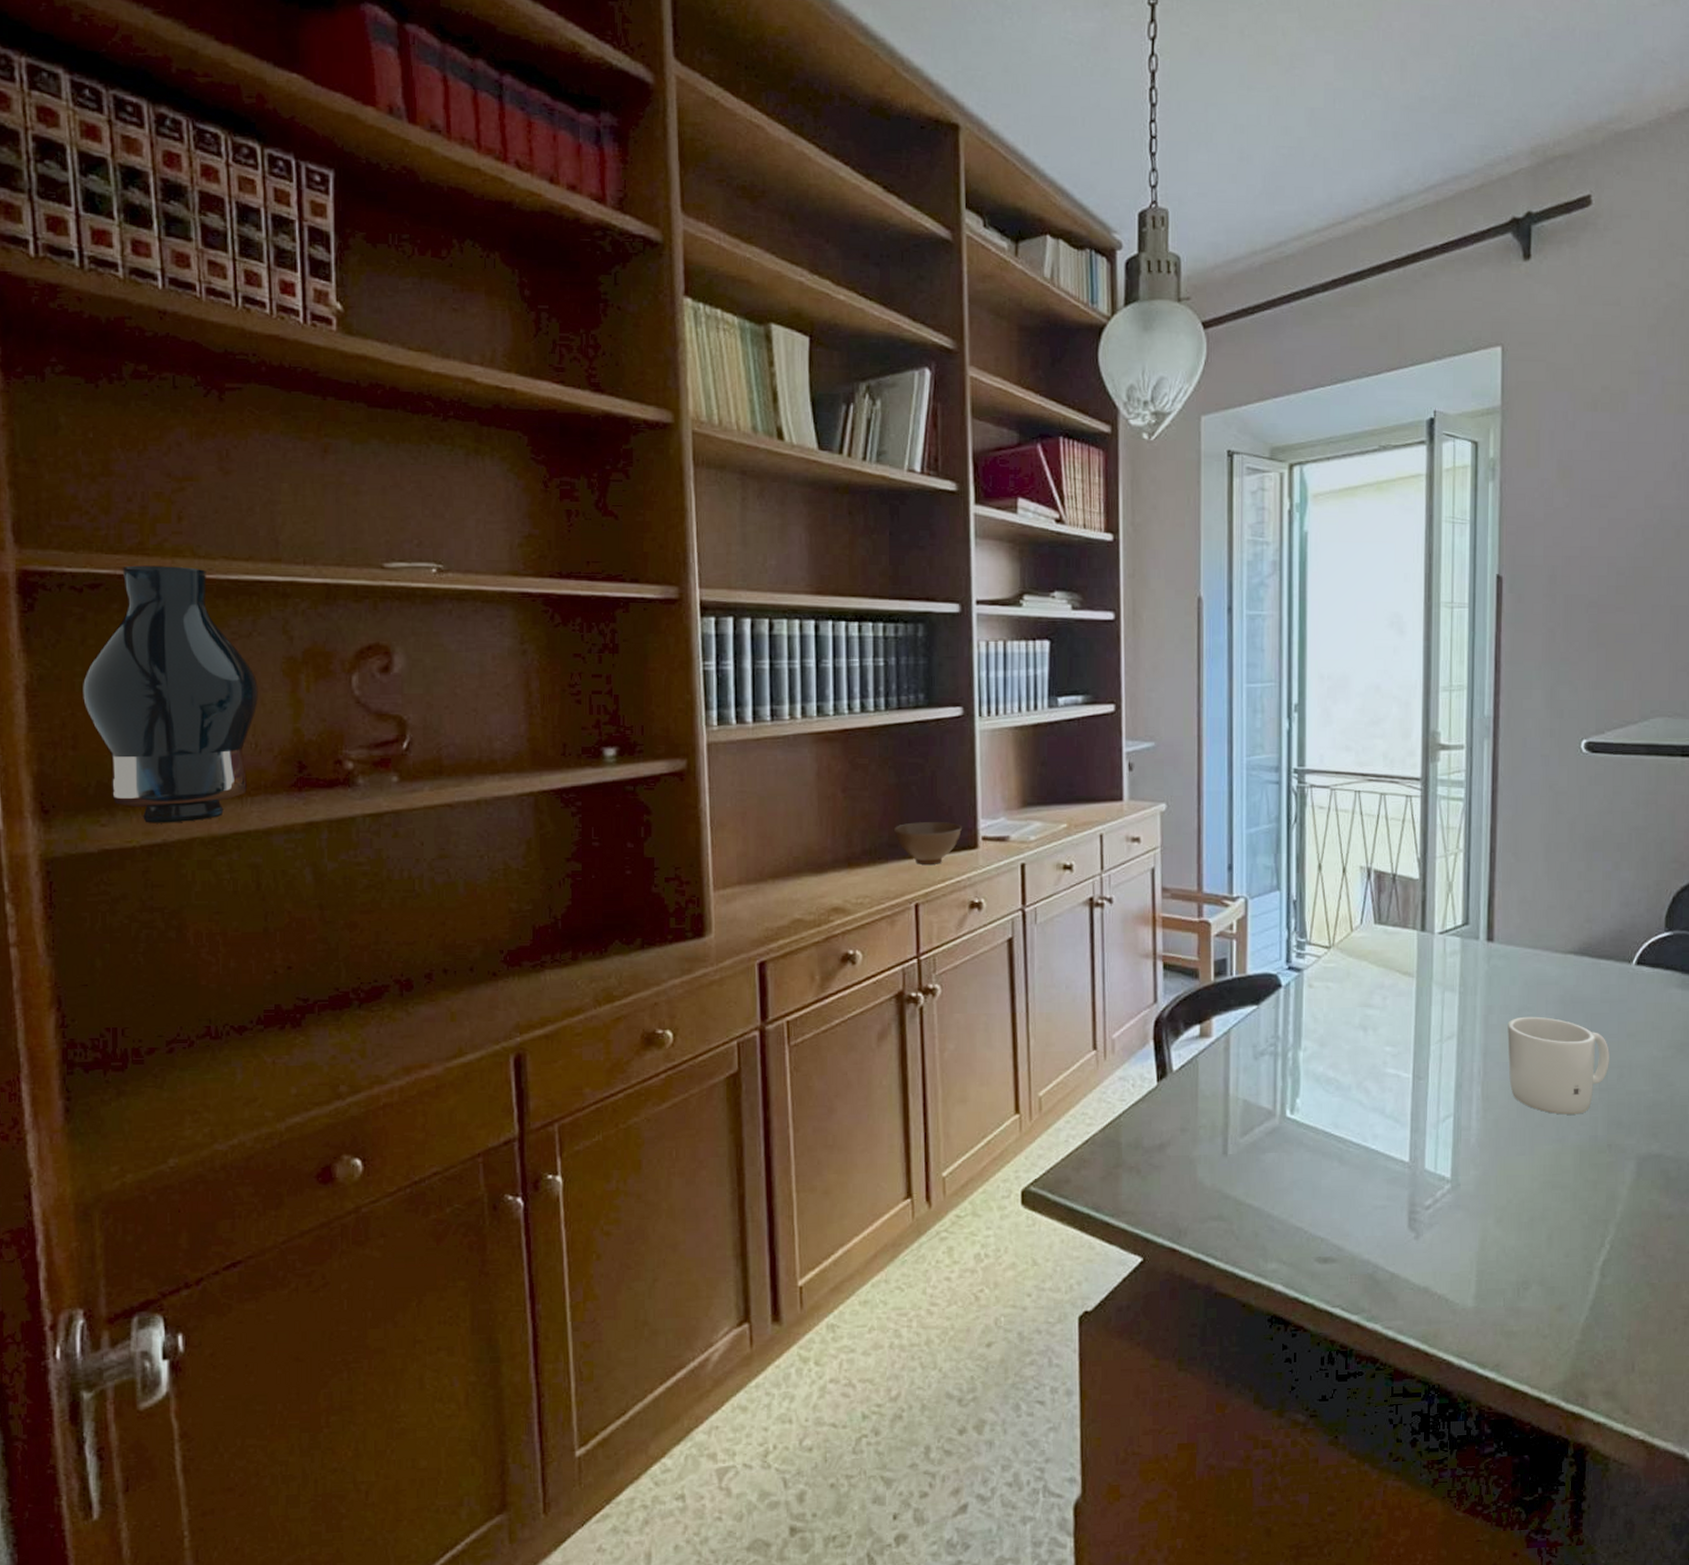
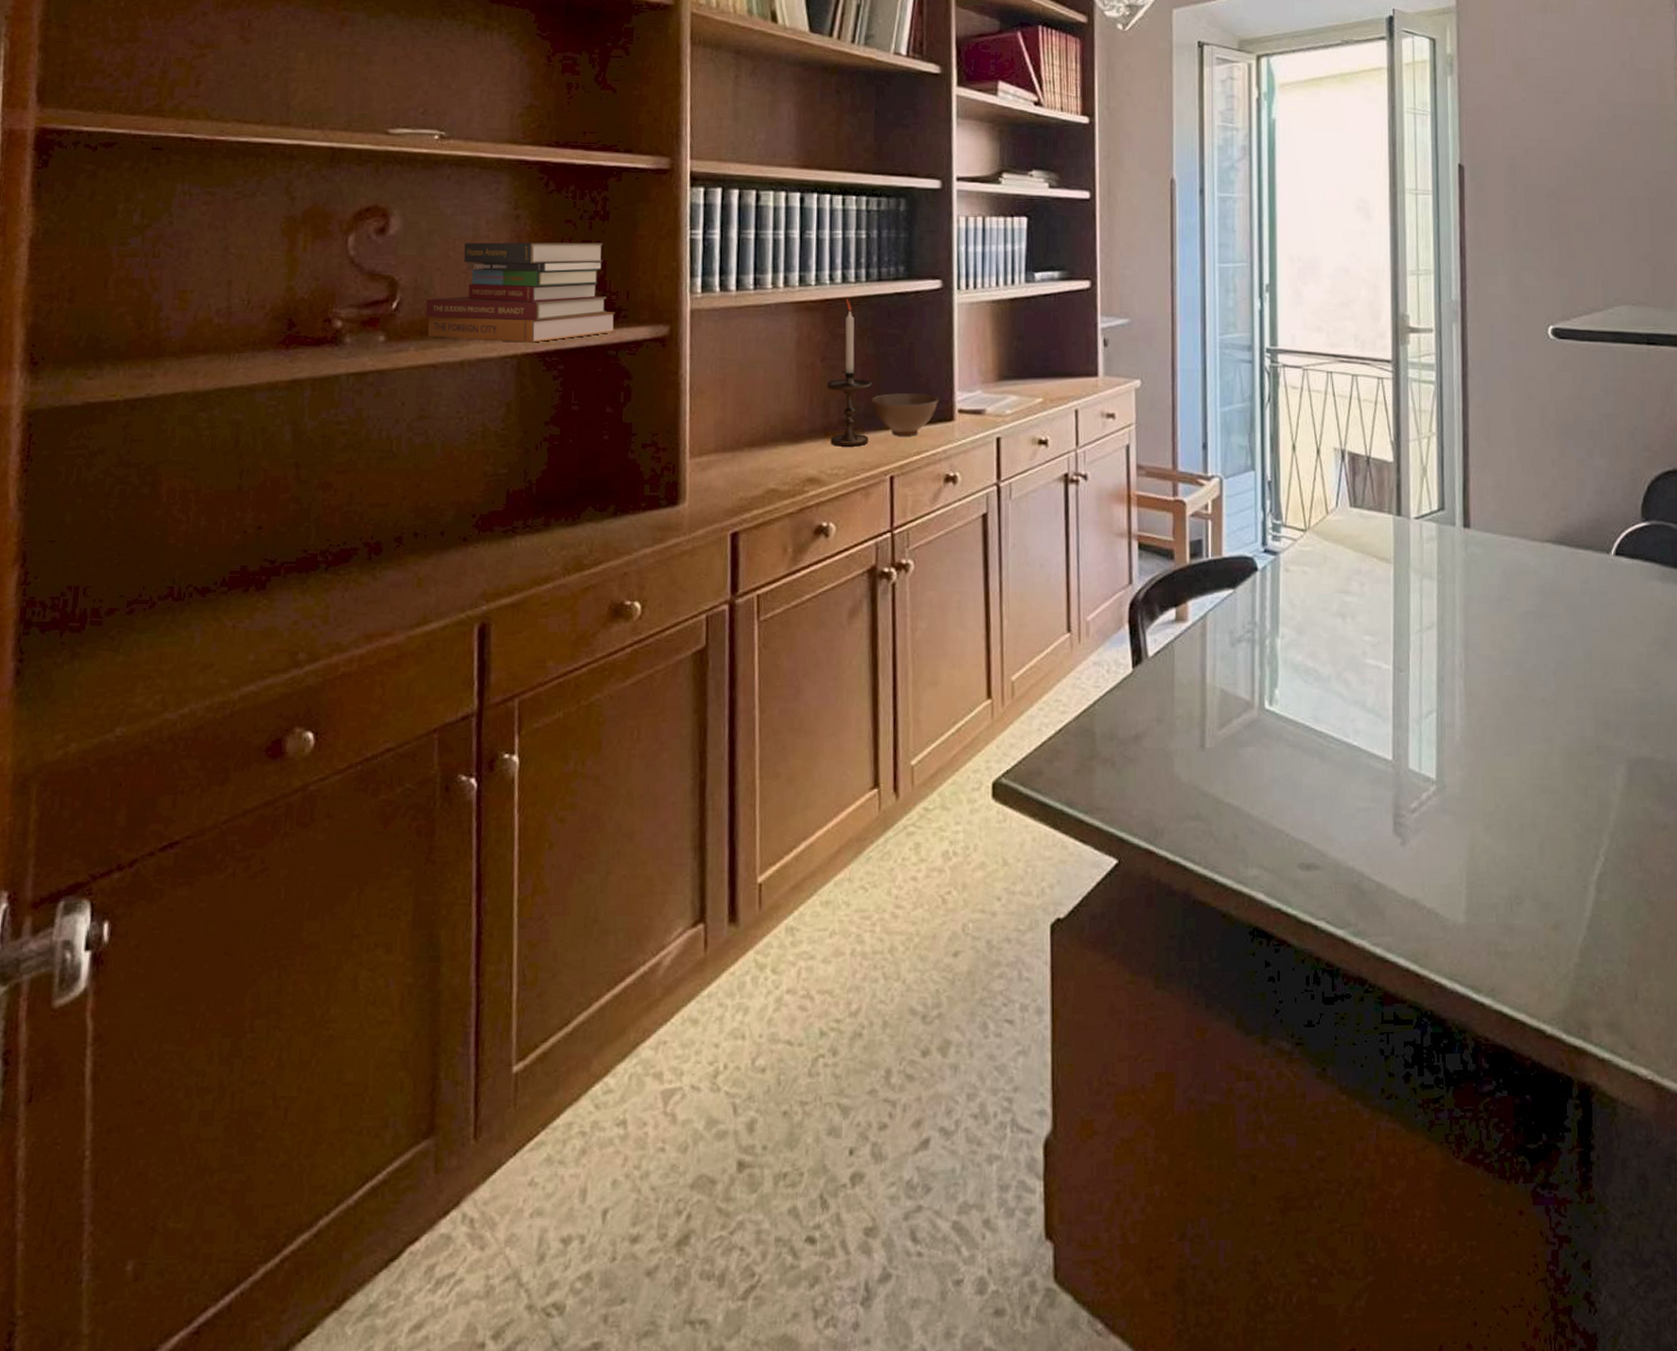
vase: present [82,565,258,823] -> none [84,126,257,378]
books: none [436,677,632,780] -> present [425,242,616,343]
candlestick: none [849,729,894,876] -> present [827,299,872,447]
mug: present [1507,1016,1609,1115] -> none [1488,607,1593,713]

